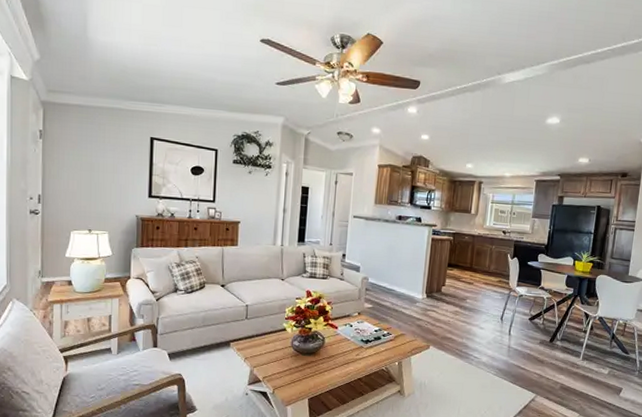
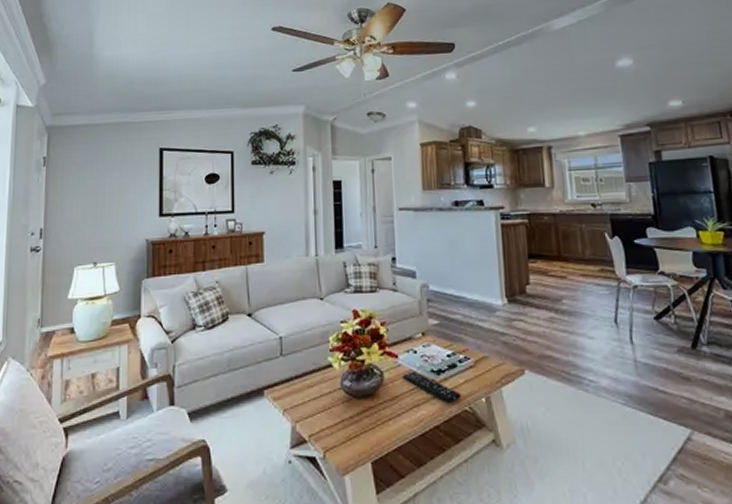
remote control: none [339,339,381,364] -> present [403,371,461,404]

